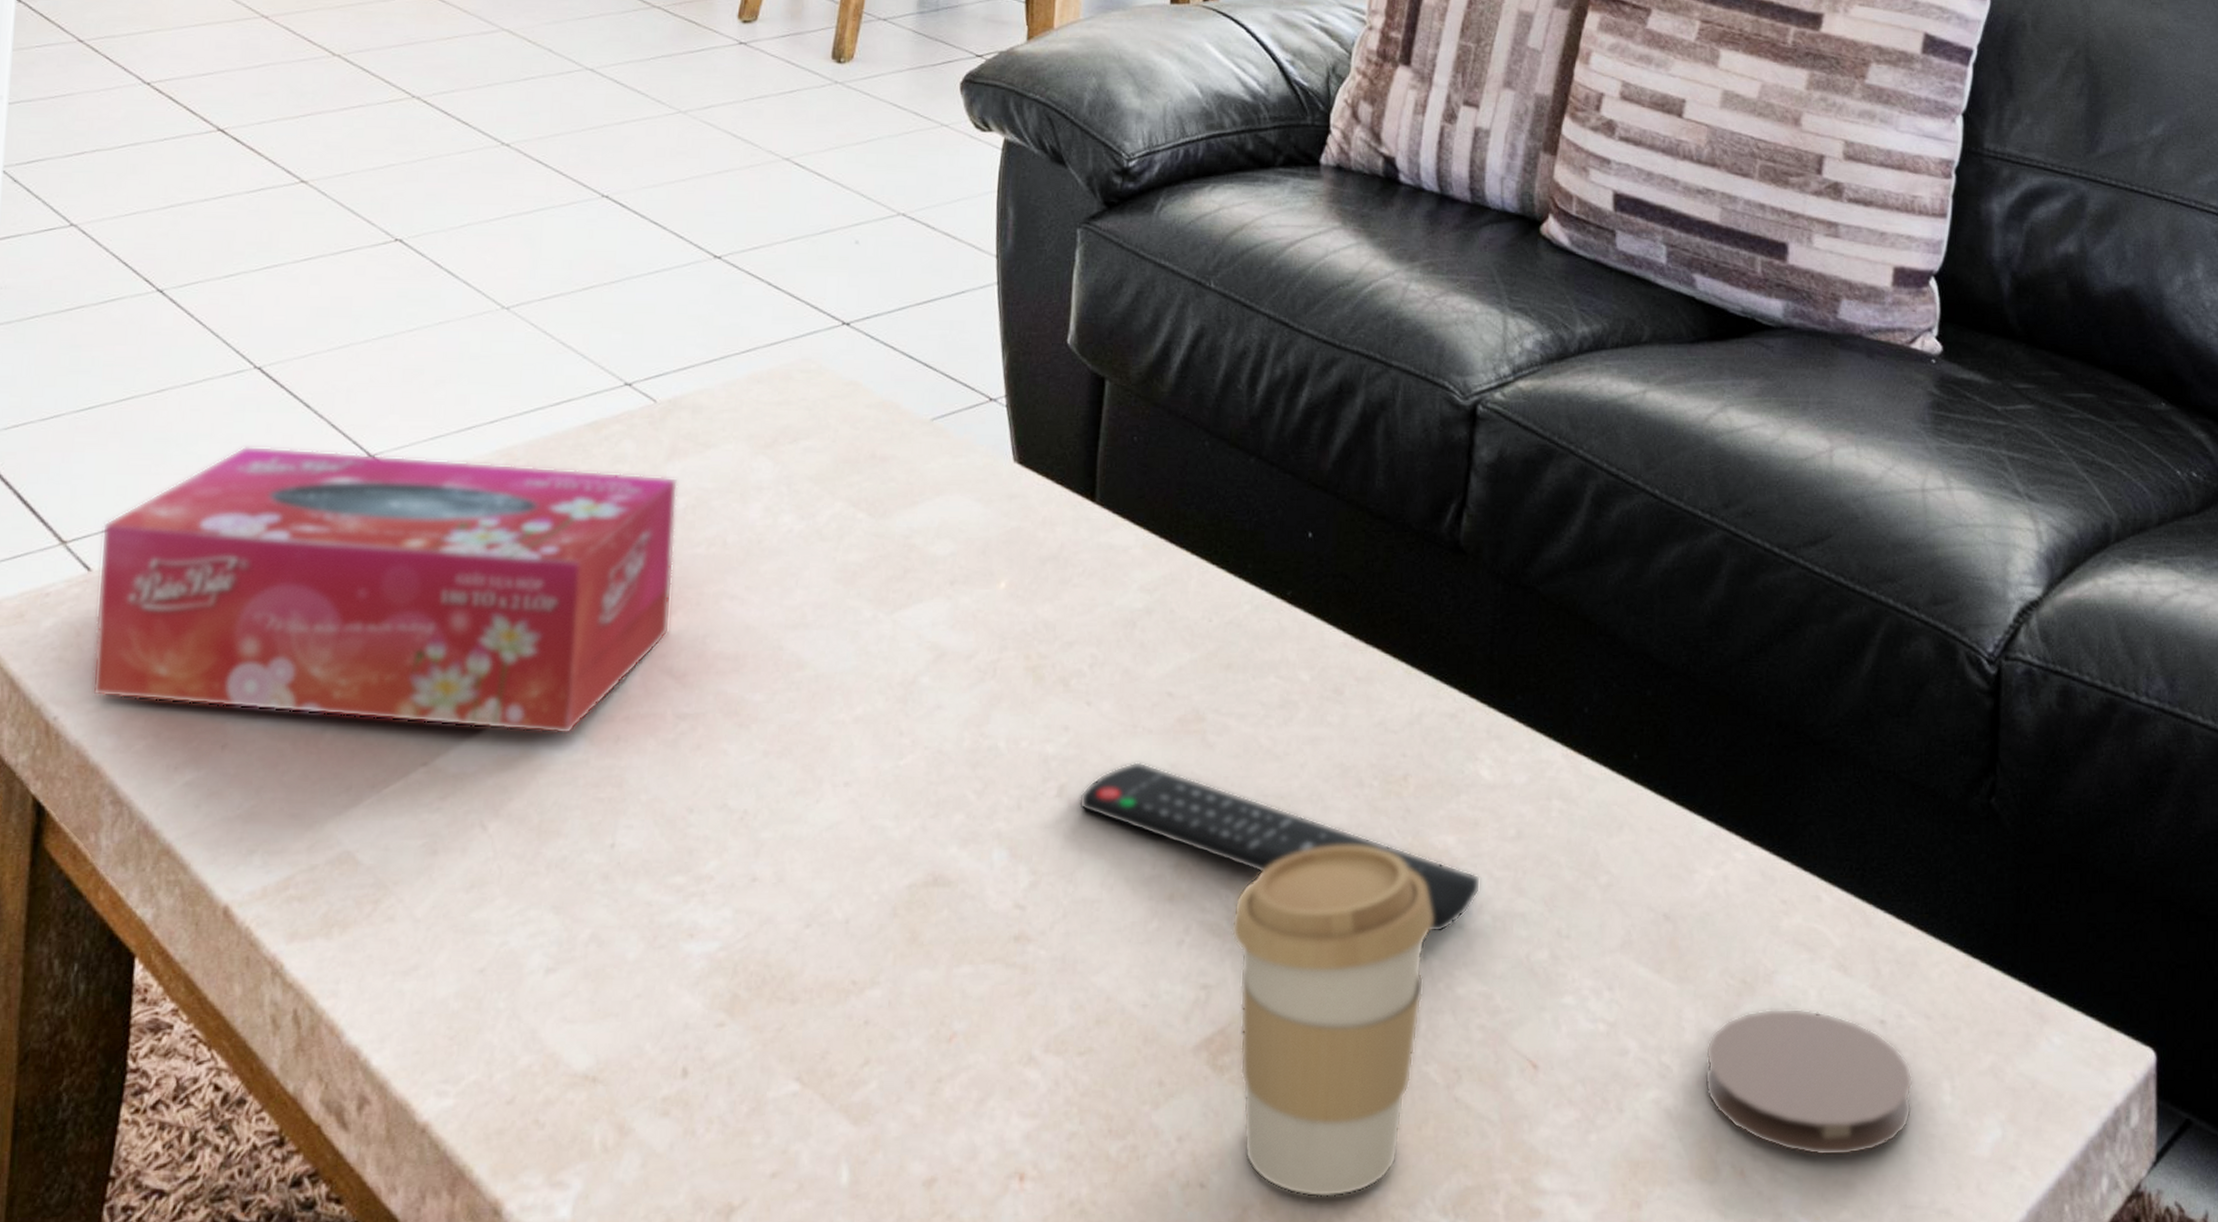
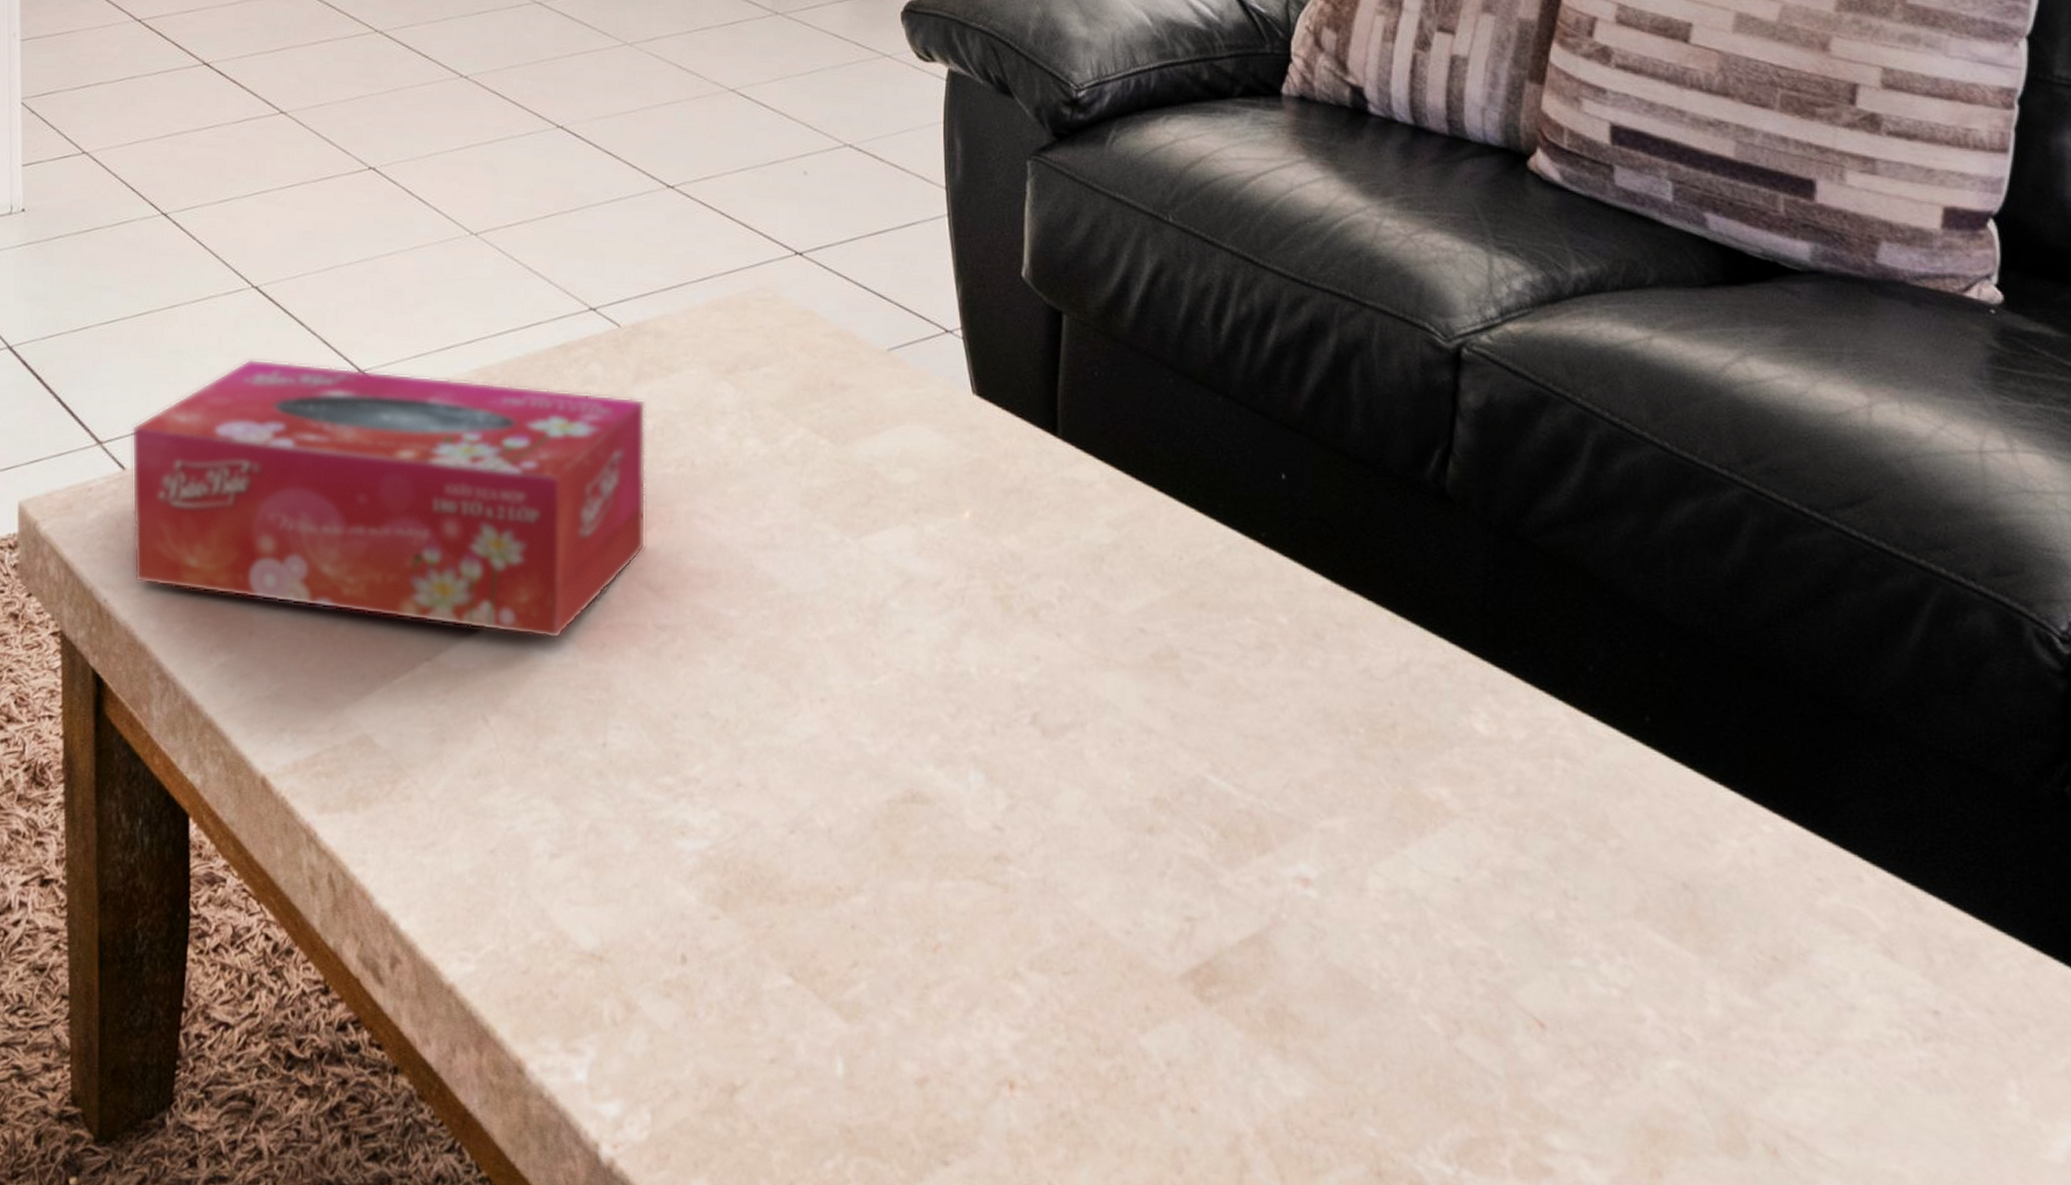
remote control: present [1079,761,1481,933] -> none [1054,694,1479,884]
coffee cup: present [1231,845,1434,1197] -> none [1214,789,1428,1135]
coaster: present [1704,1008,1913,1156] -> none [1731,988,1973,1146]

